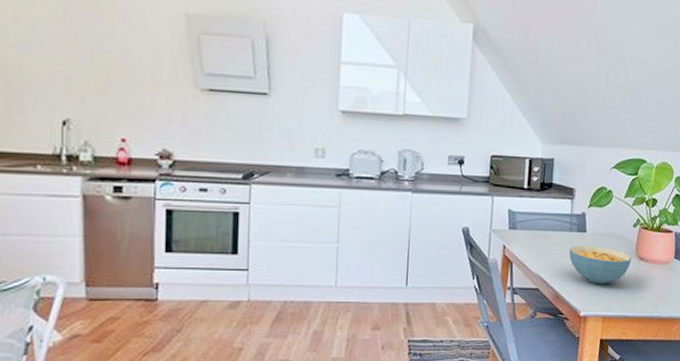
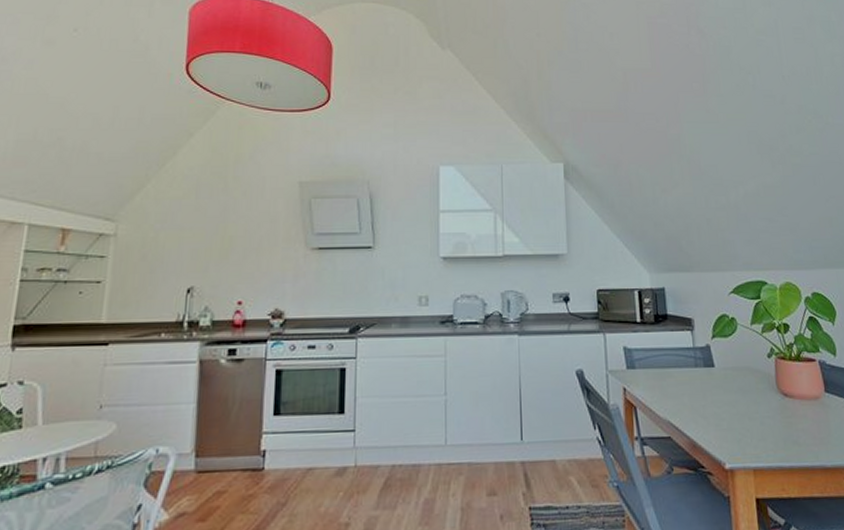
cereal bowl: present [568,245,632,285] -> none [698,382,774,429]

